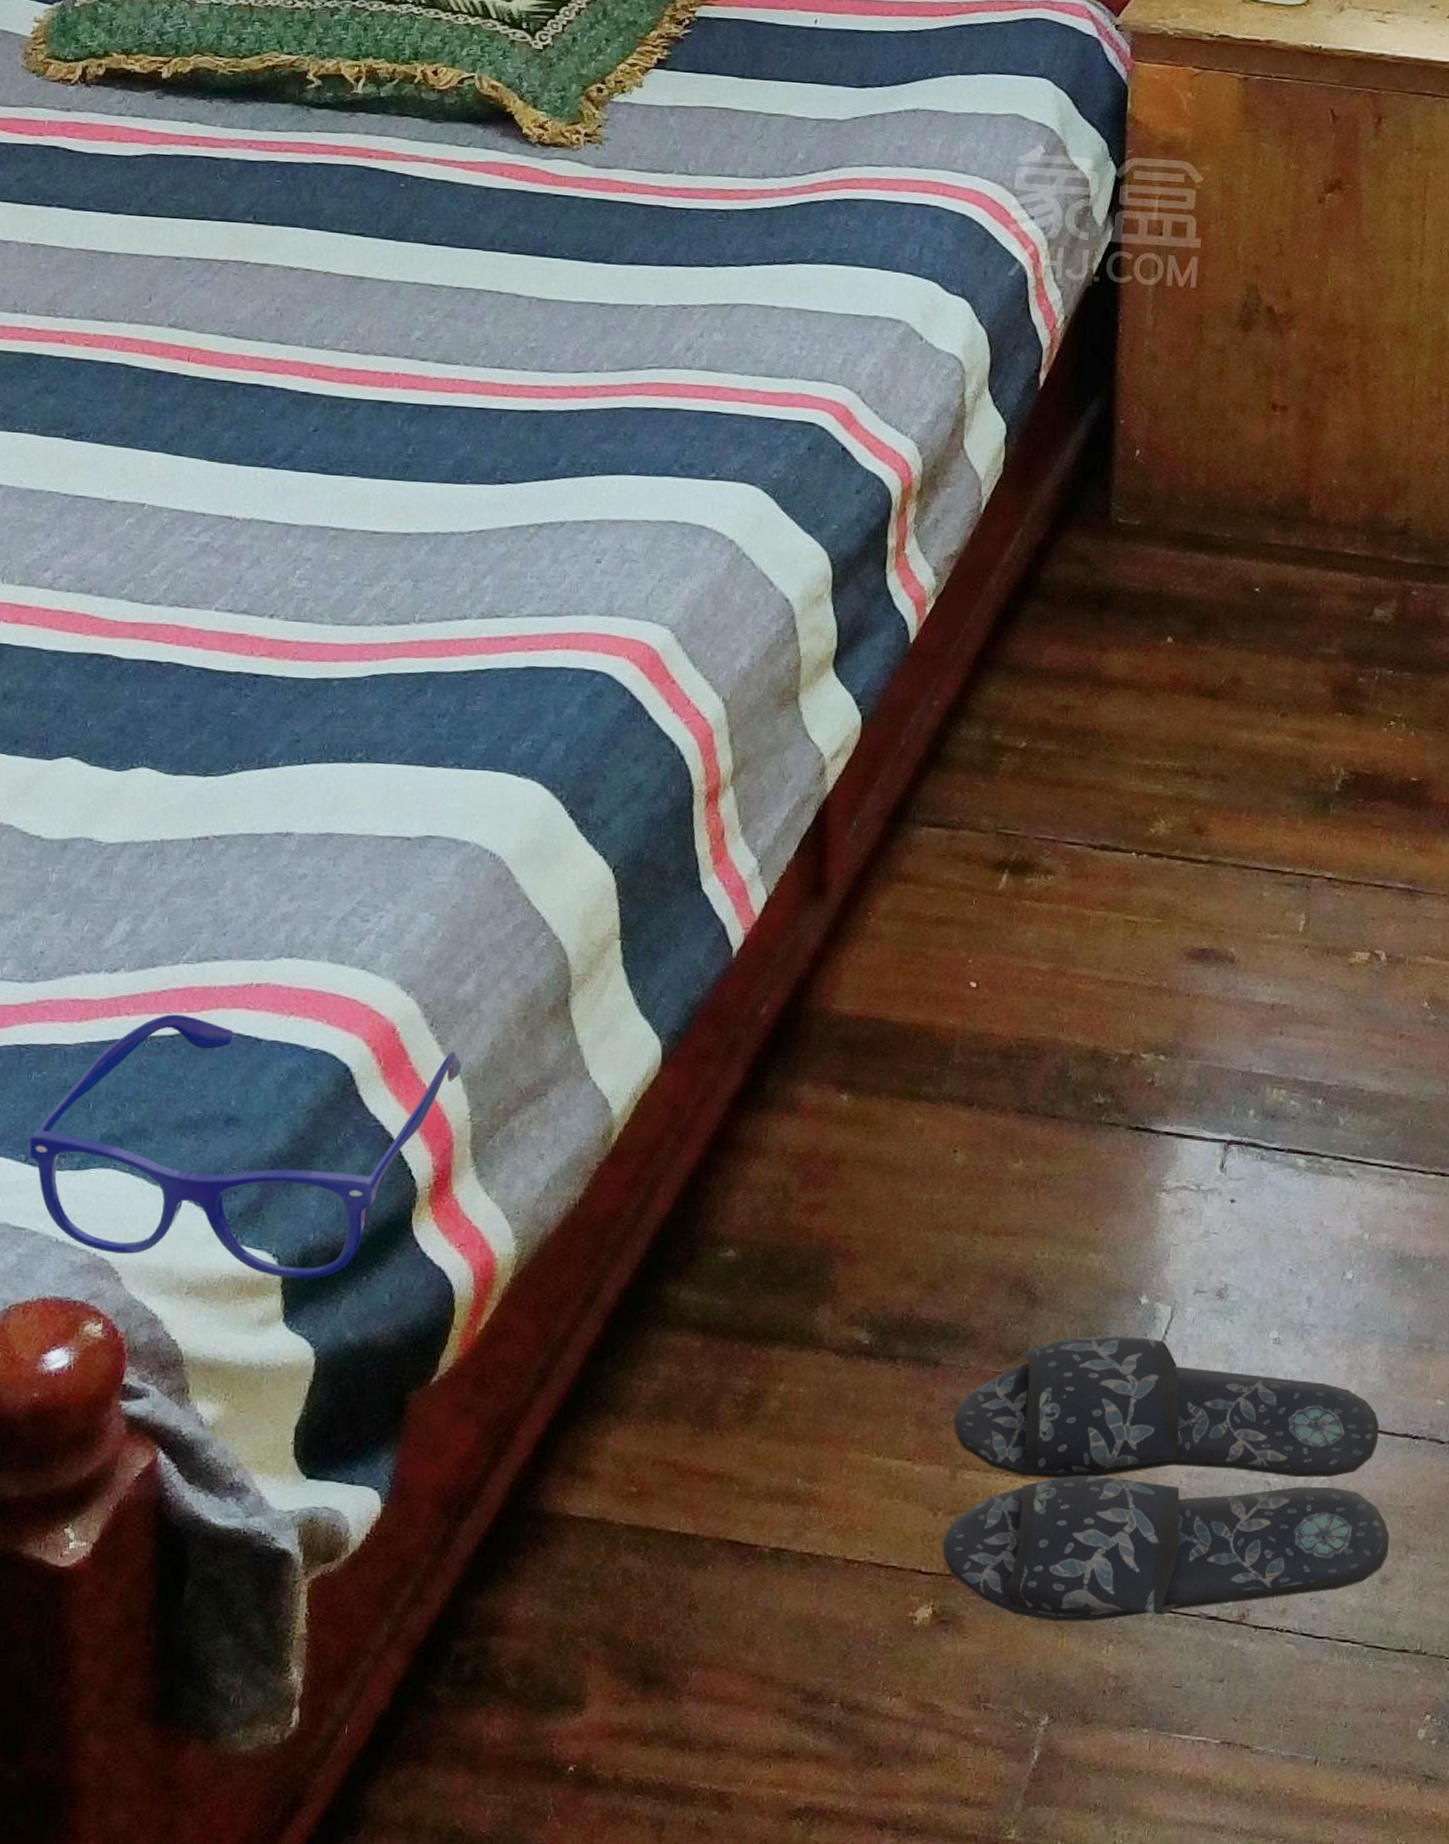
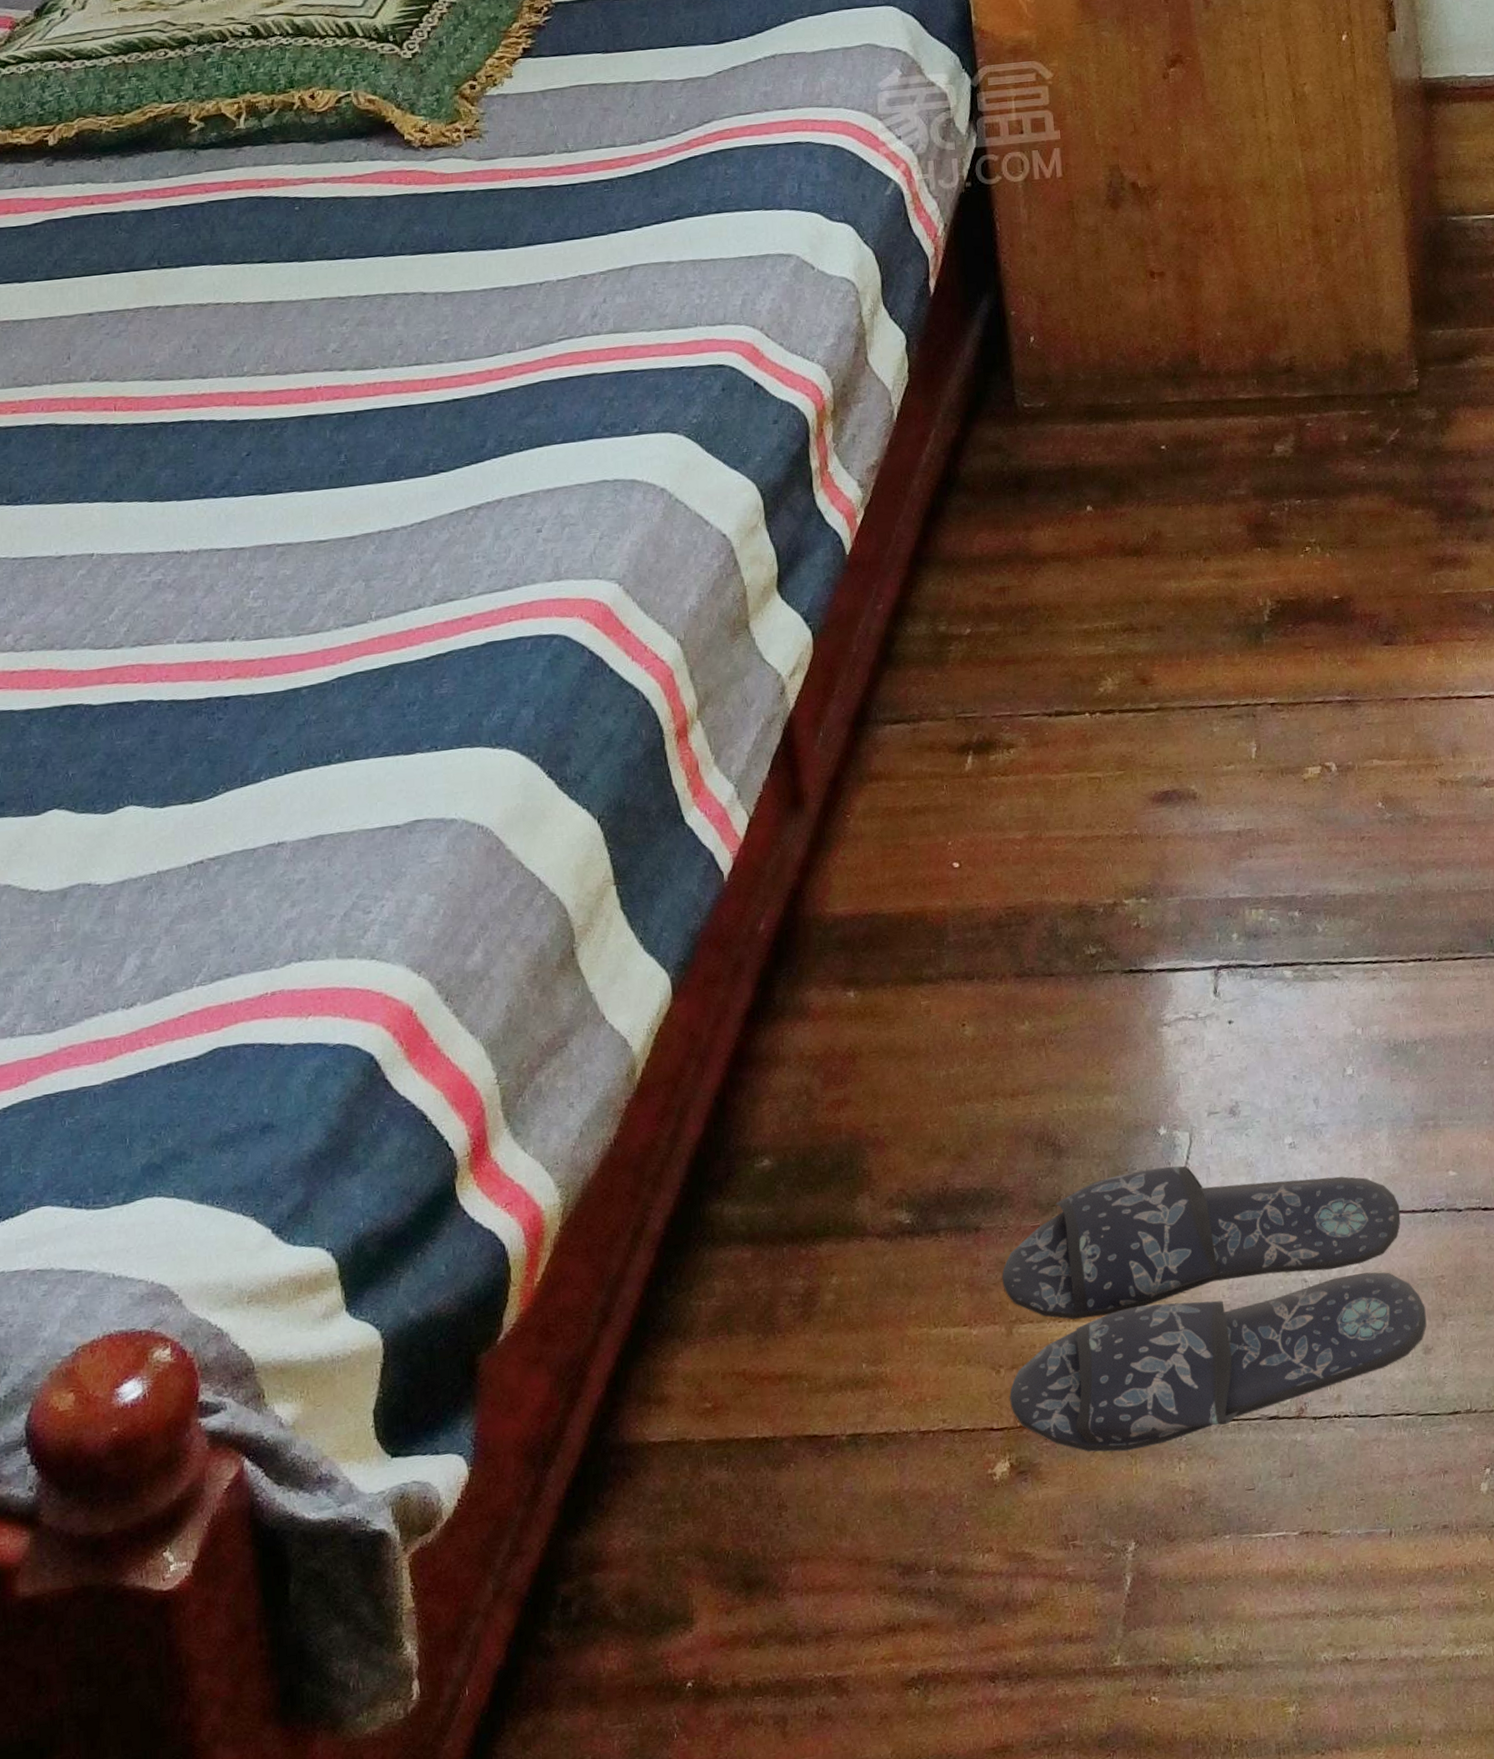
eyeglasses: present [28,1014,462,1279] -> none [72,1021,482,1278]

